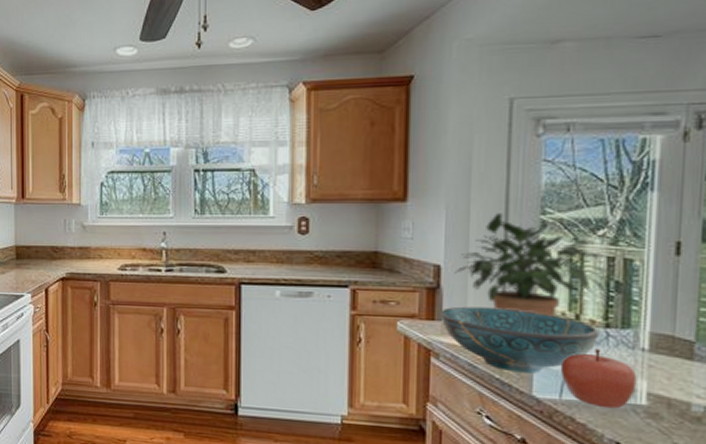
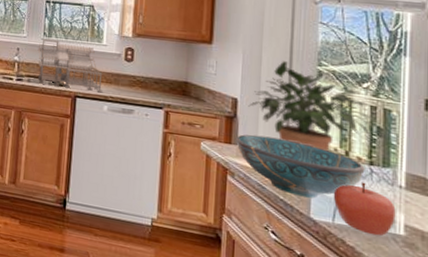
dish rack: none [189,217,276,276] -> present [37,39,106,93]

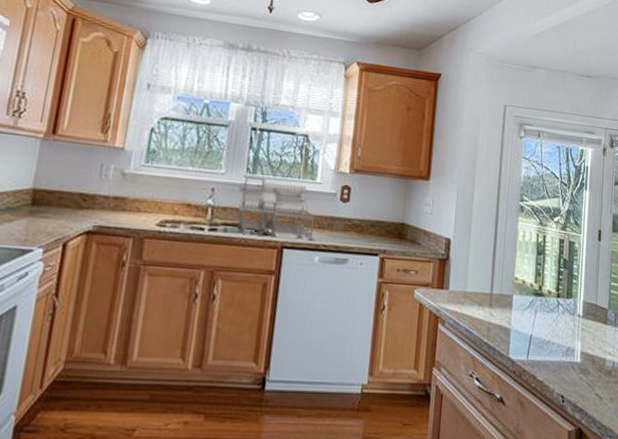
decorative bowl: present [235,134,365,199] -> none [447,276,554,339]
potted plant: present [248,61,378,151] -> none [460,197,564,287]
fruit: present [333,182,396,237] -> none [528,315,575,367]

